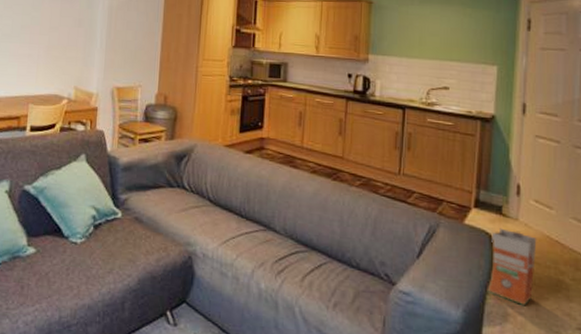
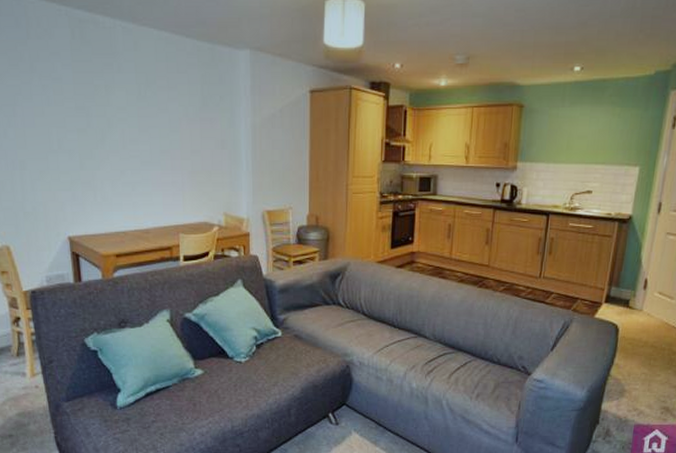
waste bin: present [487,228,537,306] -> none [609,319,657,383]

